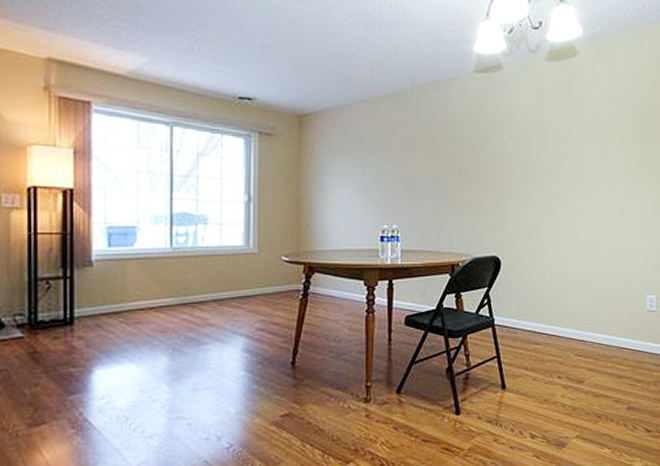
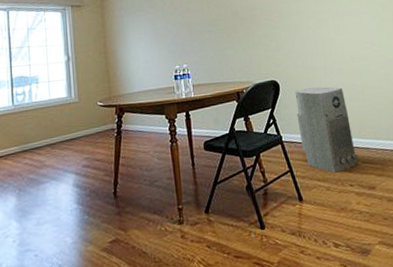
air purifier: none [514,269,572,363] -> present [294,87,358,173]

